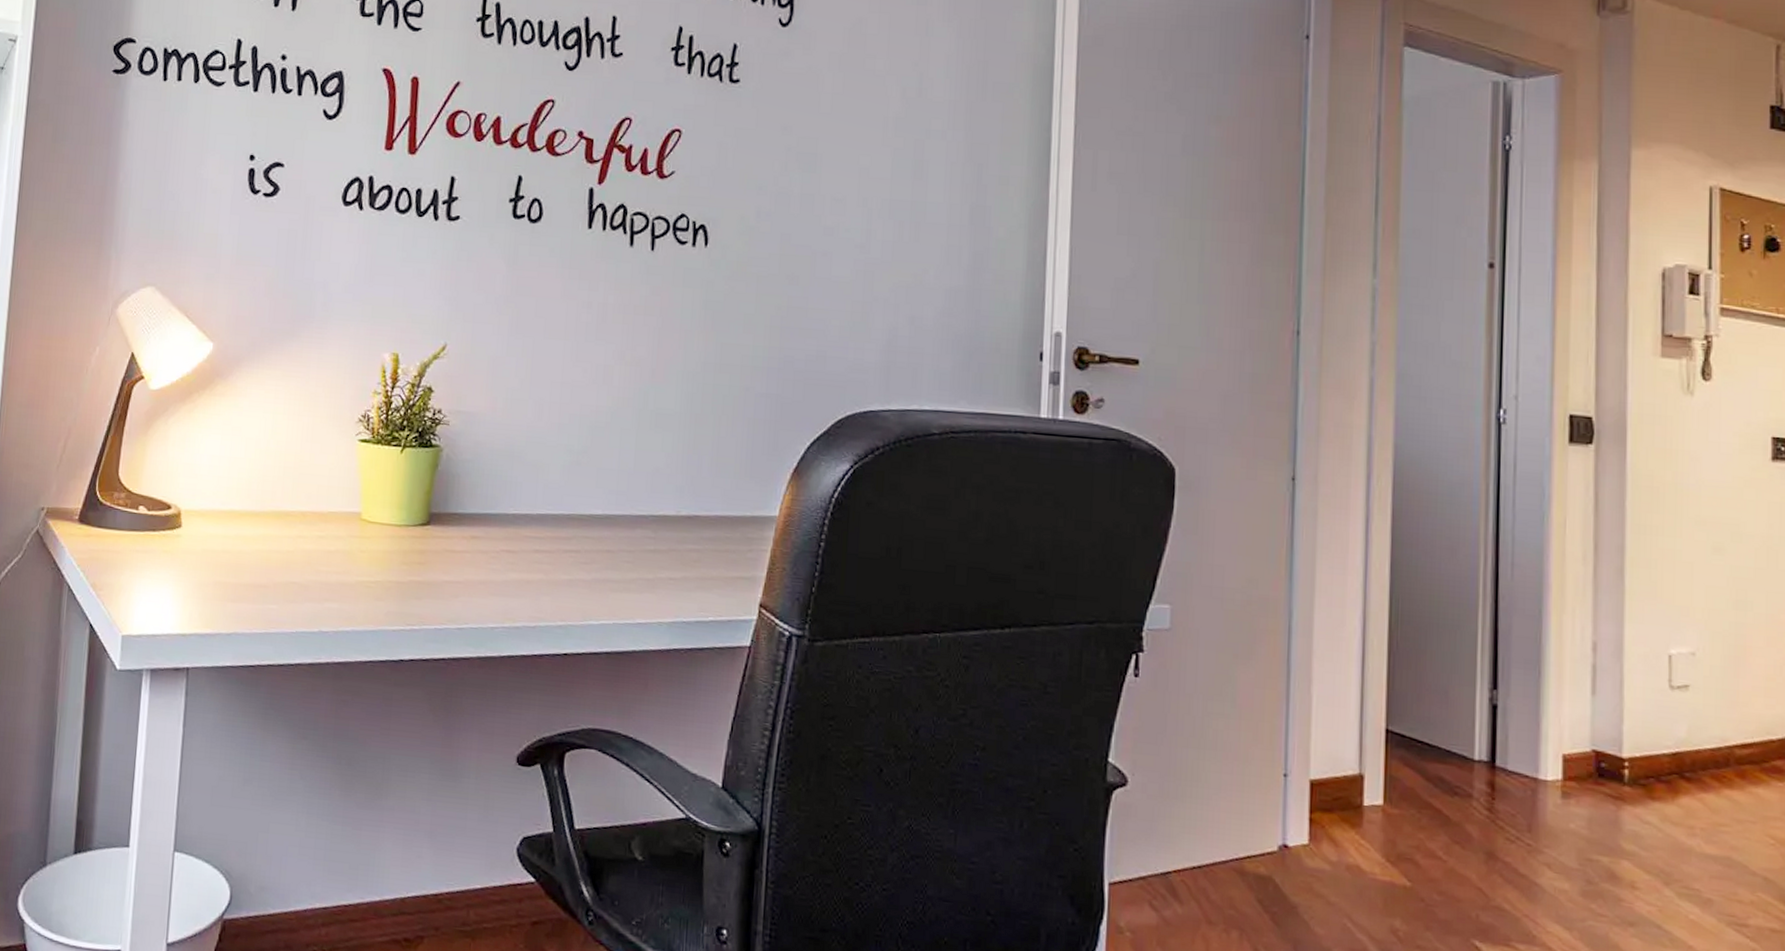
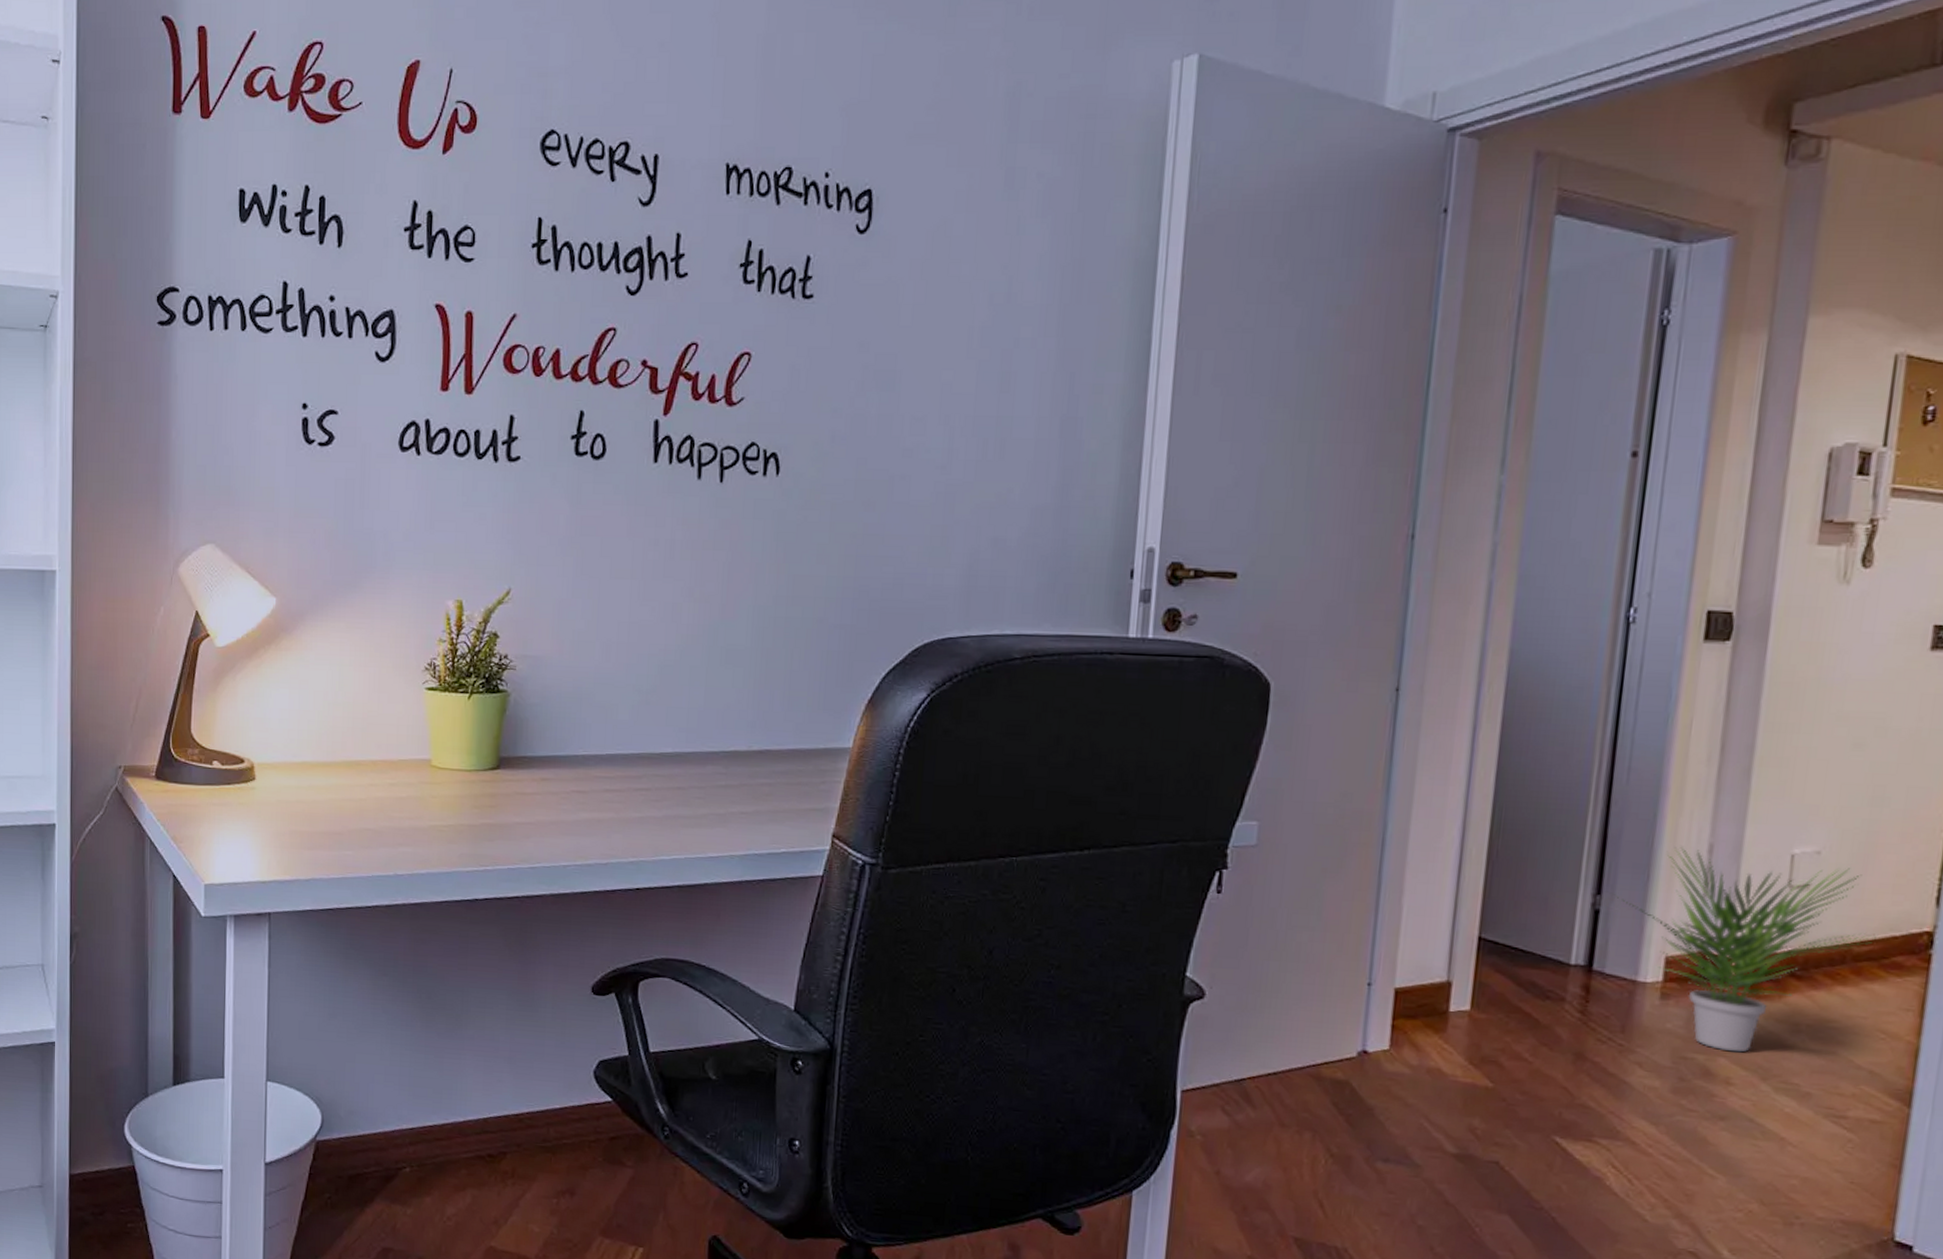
potted plant: none [1502,643,1758,856] -> present [1607,846,1880,1053]

